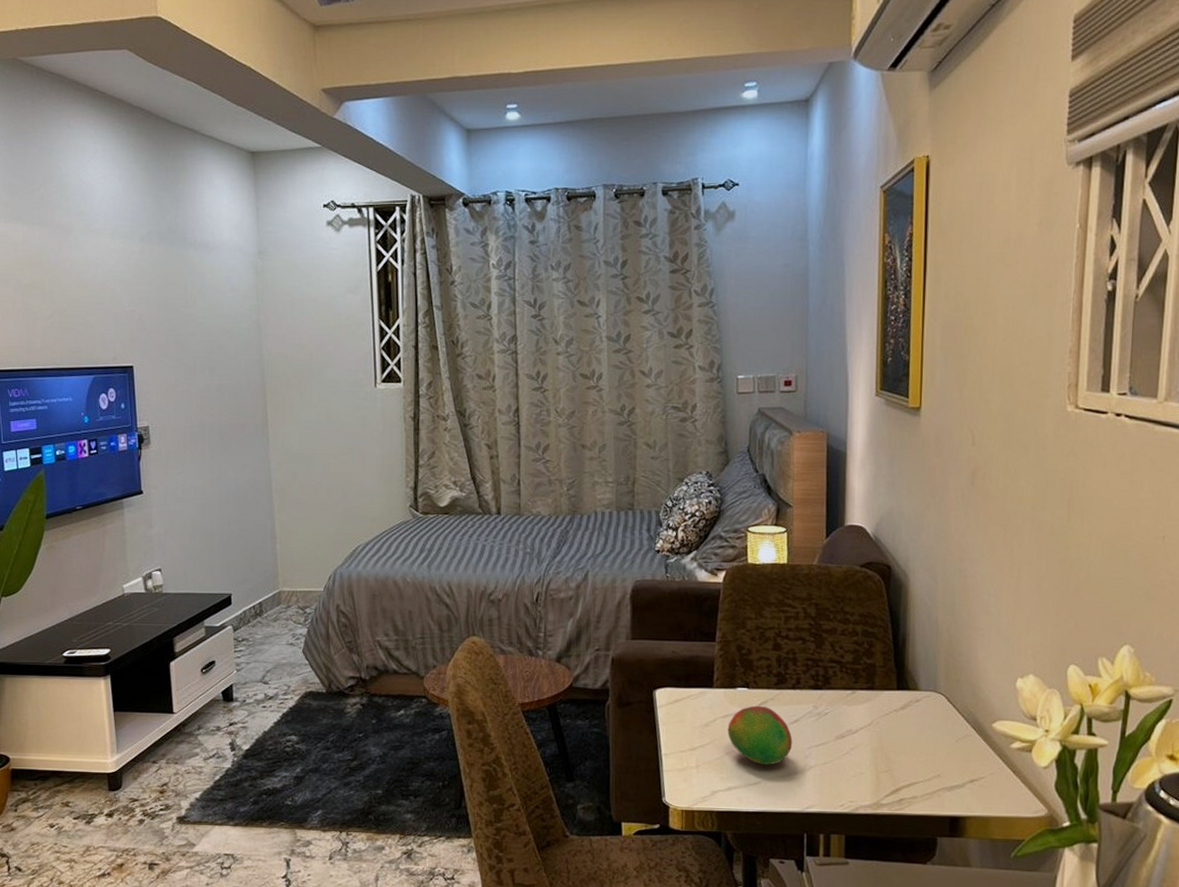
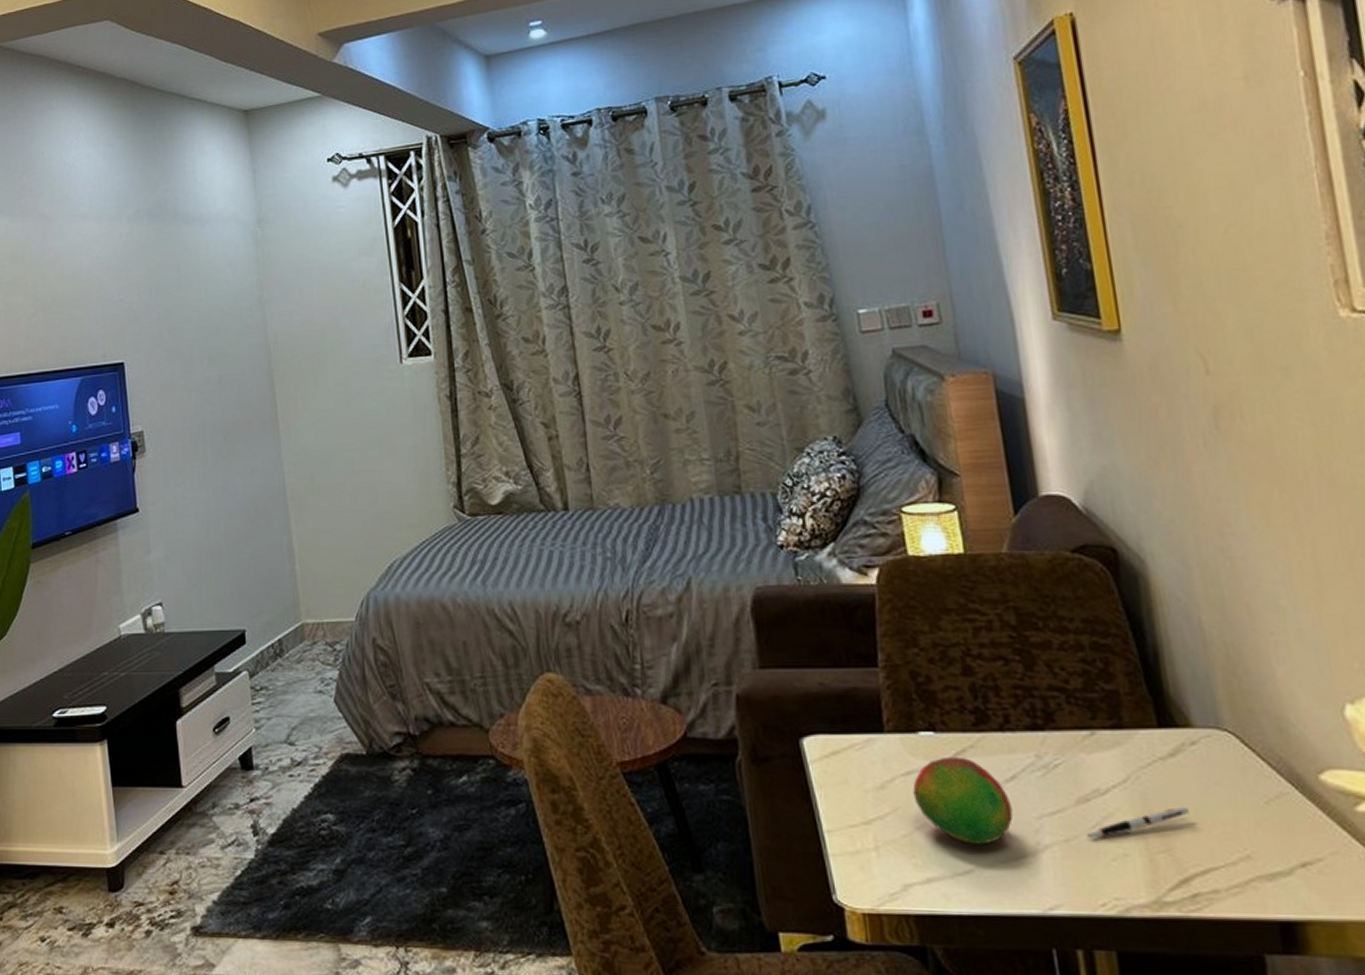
pen: none [838,742,907,762] -> present [1087,806,1189,839]

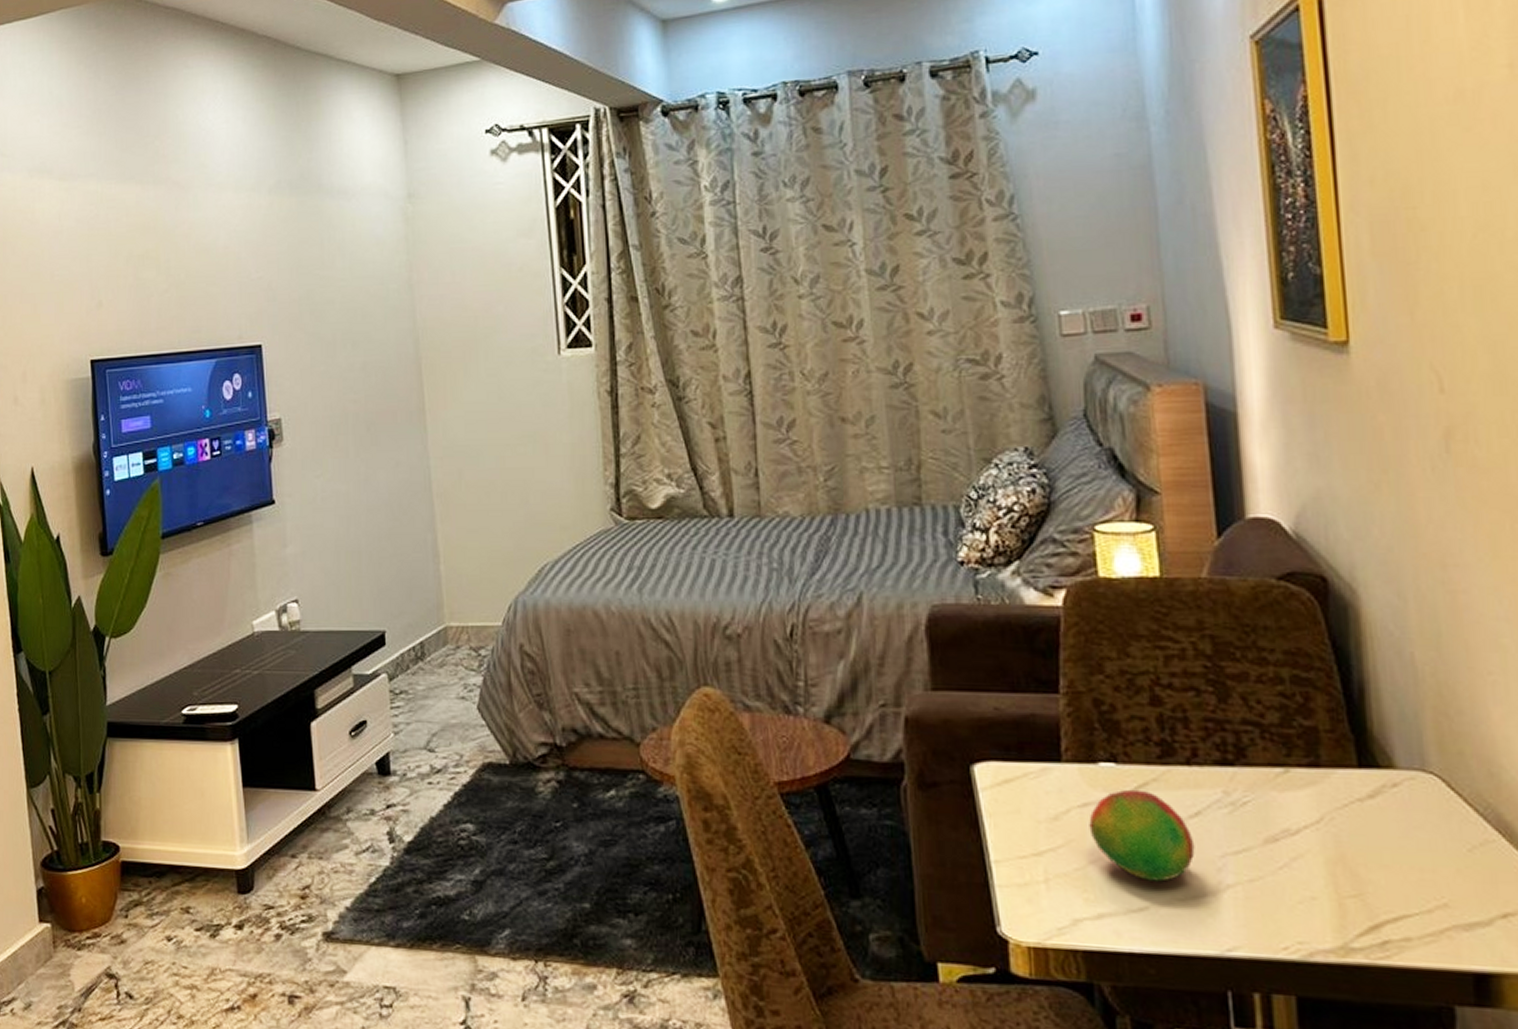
pen: present [1087,806,1189,839] -> none [1272,850,1385,880]

